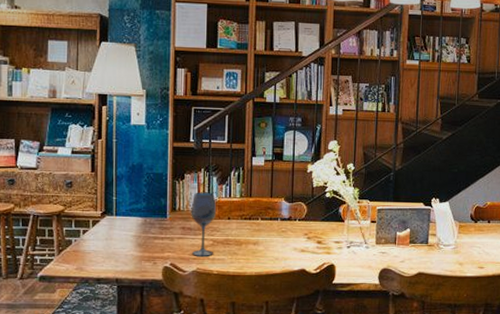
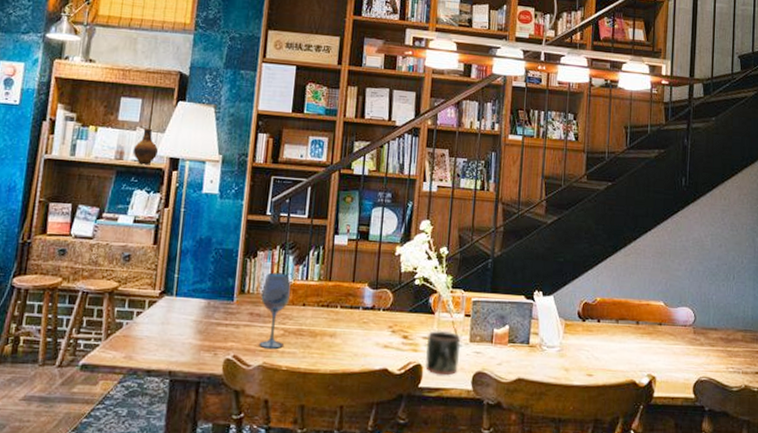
ceramic jug: none [64,68,88,102] -> present [133,128,159,165]
mug: none [337,235,368,273] -> present [425,330,461,376]

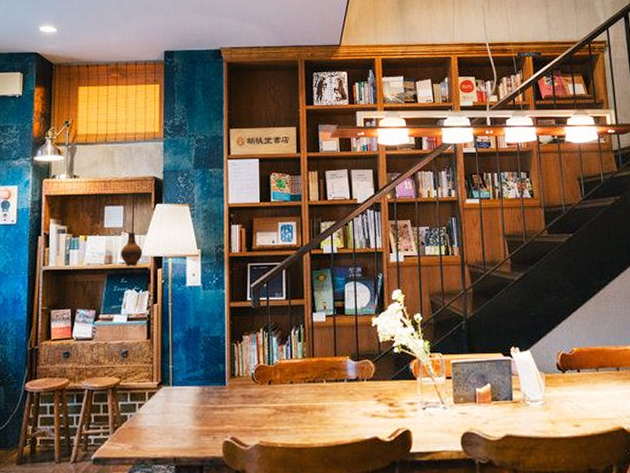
wineglass: present [259,272,291,349] -> none [251,354,278,427]
mug: present [425,330,461,376] -> none [412,394,447,439]

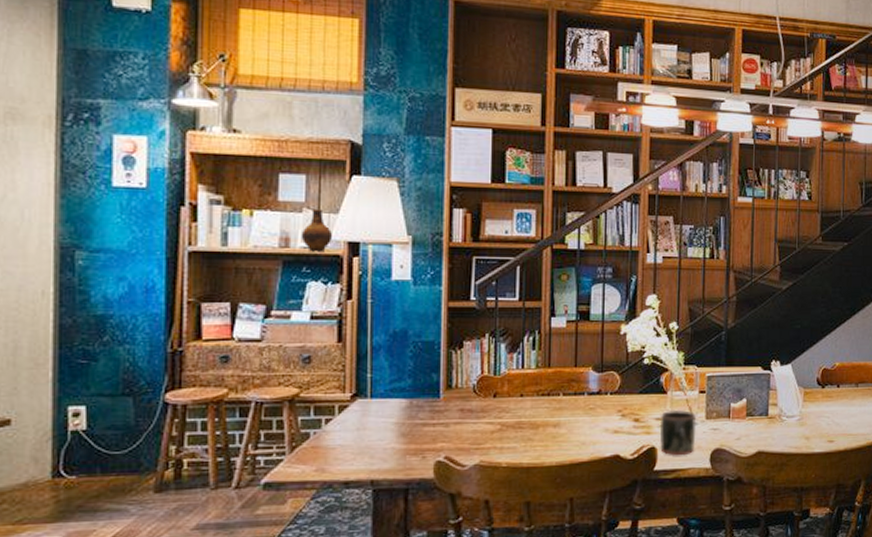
mug: none [412,394,447,439] -> present [659,409,697,456]

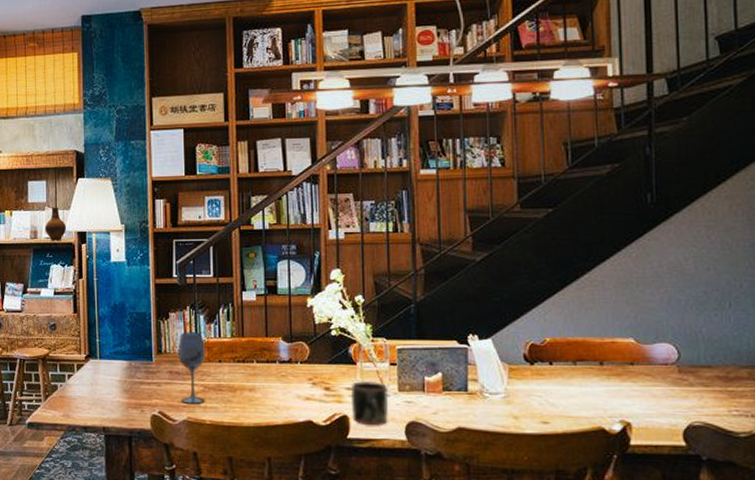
wineglass: none [472,363,506,445] -> present [178,332,206,404]

